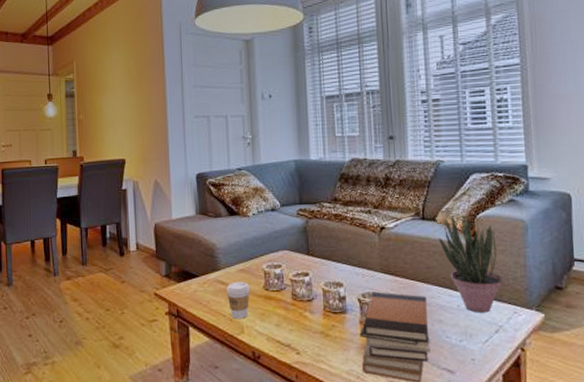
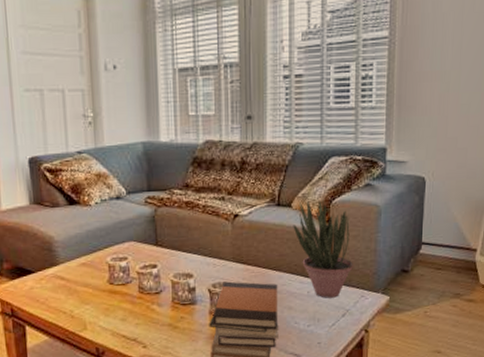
coffee cup: present [226,281,250,319] -> none [66,276,93,316]

